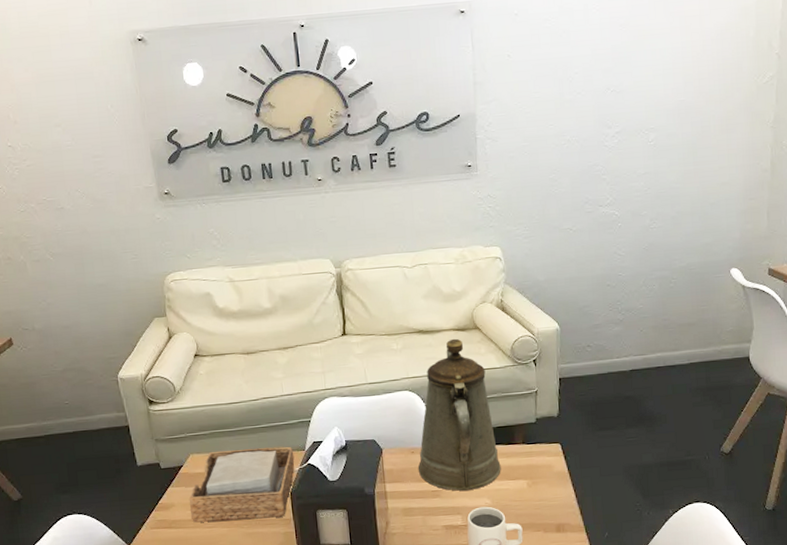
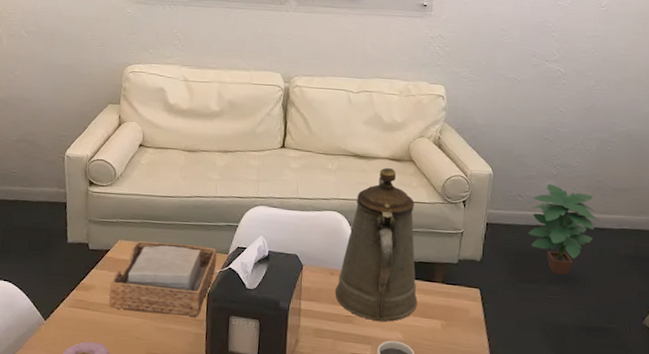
potted plant: none [601,329,669,417] -> present [528,184,599,275]

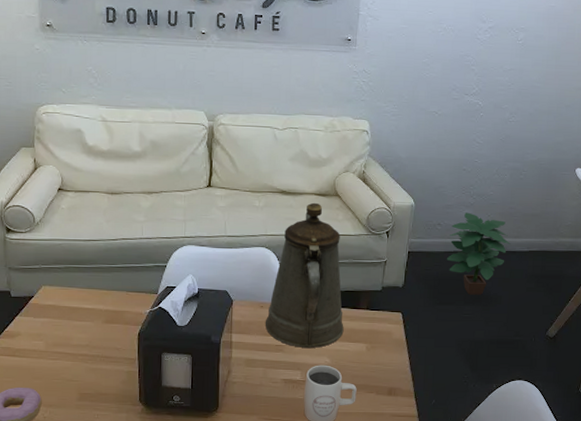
napkin holder: present [109,240,217,317] -> none [36,285,146,356]

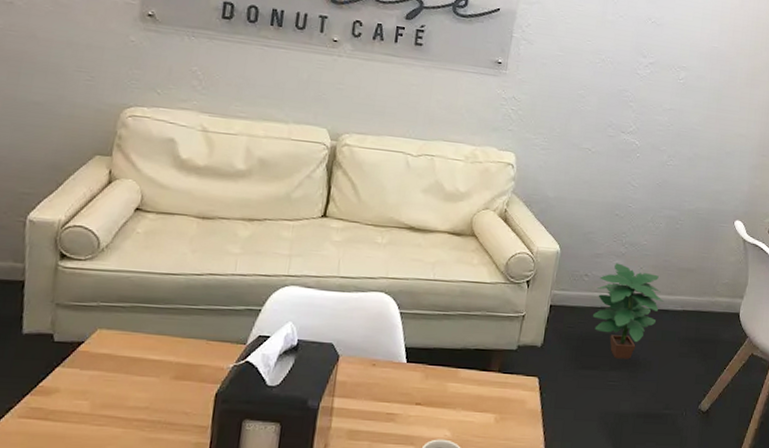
coffee pot: present [265,202,344,348] -> none [375,242,474,418]

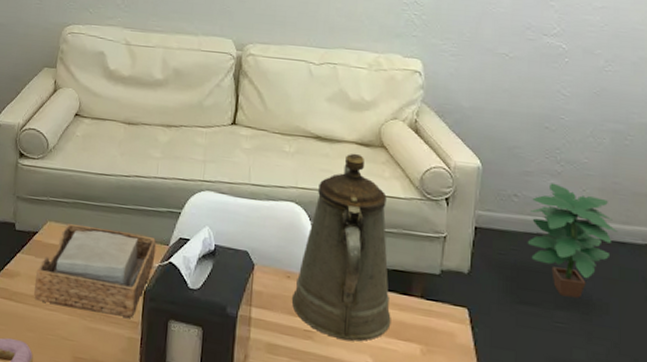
napkin holder: none [78,329,232,423] -> present [34,224,157,318]
coffee pot: none [375,242,474,418] -> present [291,153,391,341]

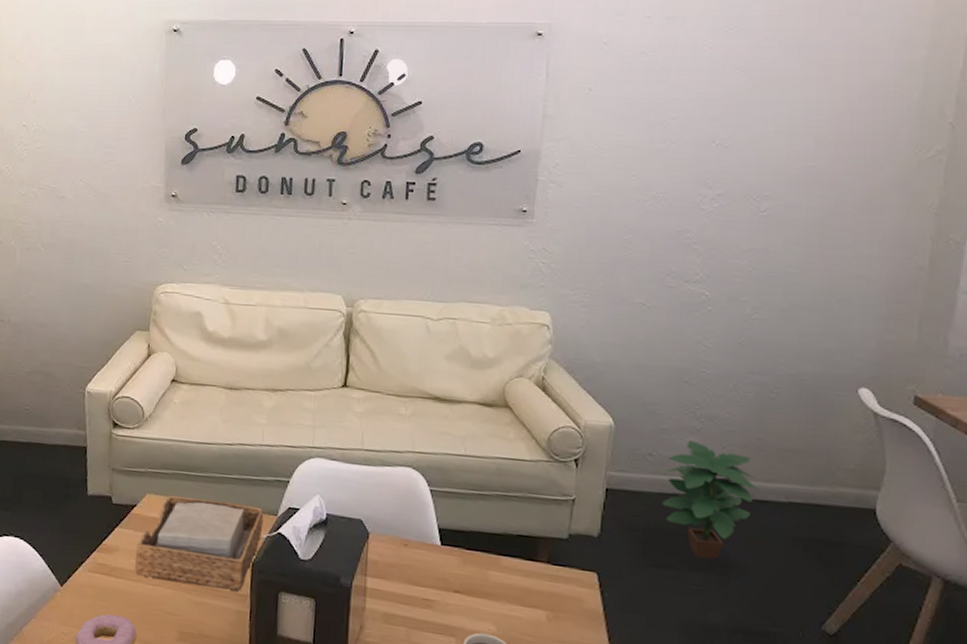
coffee pot: present [291,153,391,341] -> none [409,414,515,609]

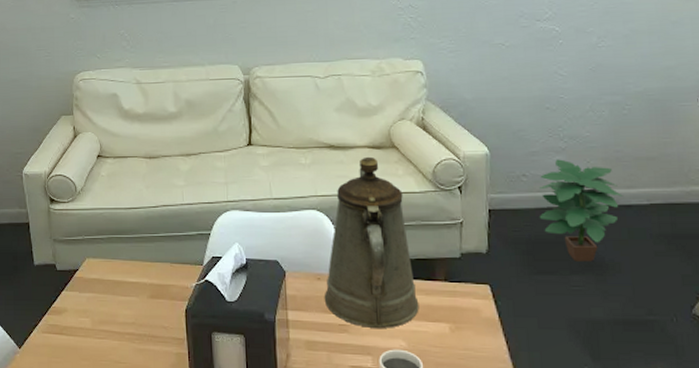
napkin holder: present [135,495,264,591] -> none [82,257,192,335]
coffee pot: none [409,414,515,609] -> present [324,156,419,328]

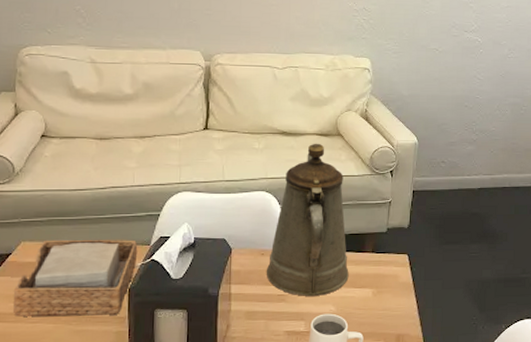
napkin holder: none [82,257,192,335] -> present [13,239,138,317]
potted plant: present [539,159,623,262] -> none [451,149,514,233]

